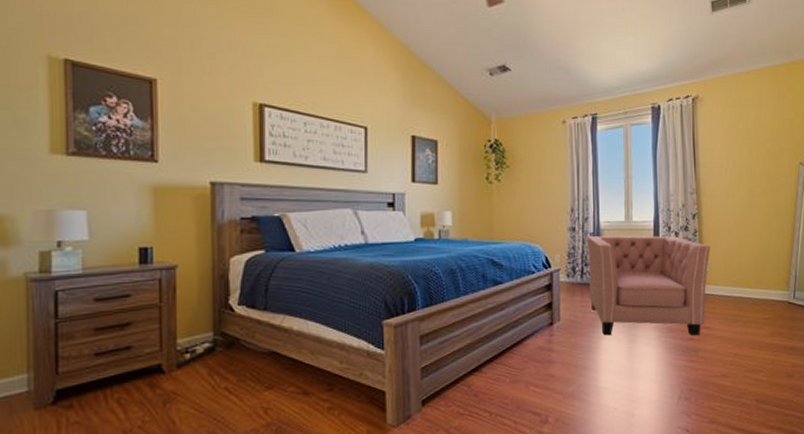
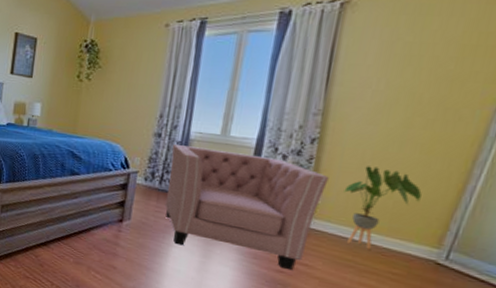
house plant: none [722,232,770,303] -> present [344,166,422,250]

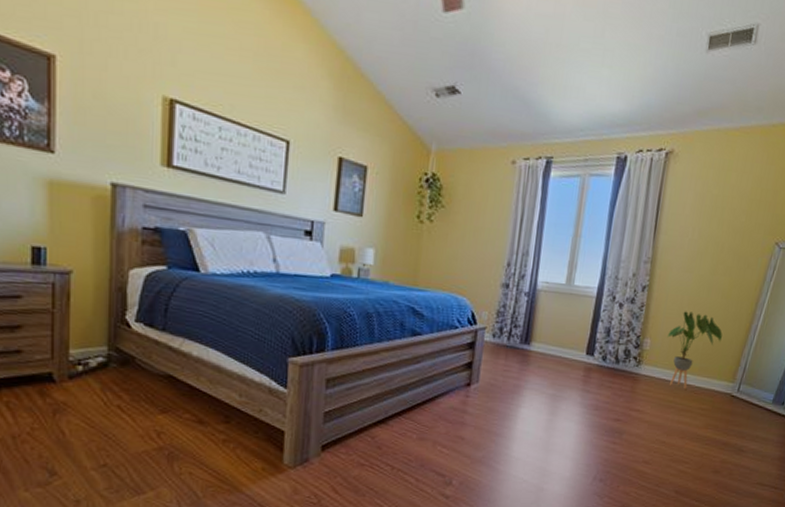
armchair: present [165,144,329,271] -> none [513,296,656,418]

